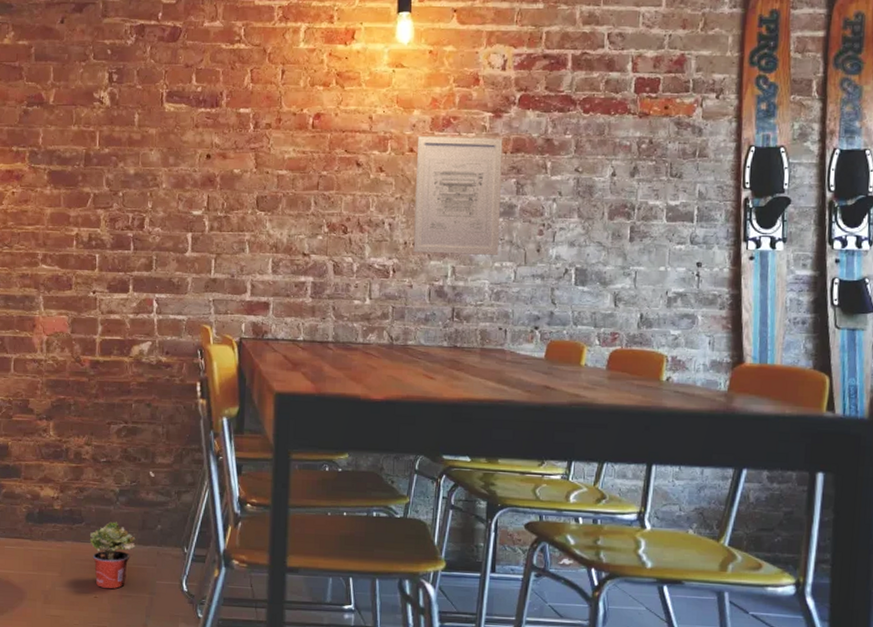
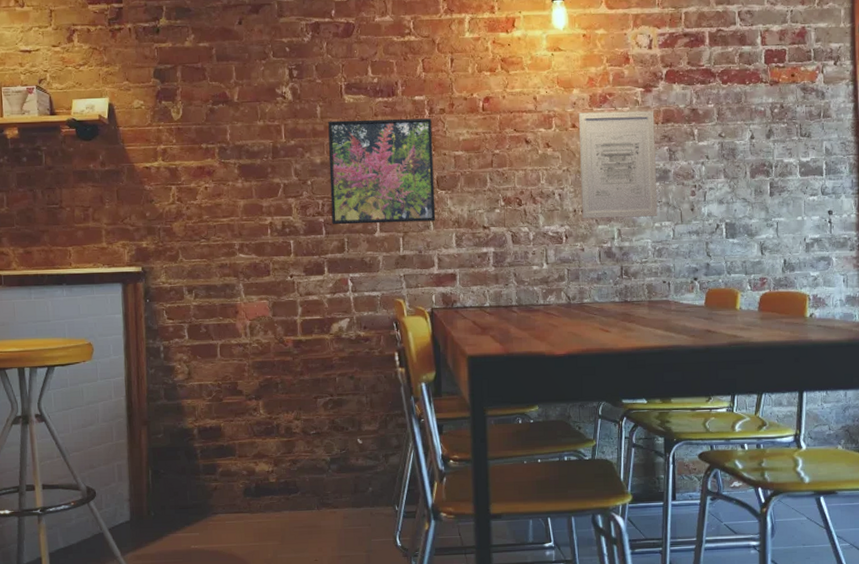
potted plant: present [89,521,136,589] -> none [305,488,350,551]
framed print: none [141,130,256,244] -> present [328,118,436,225]

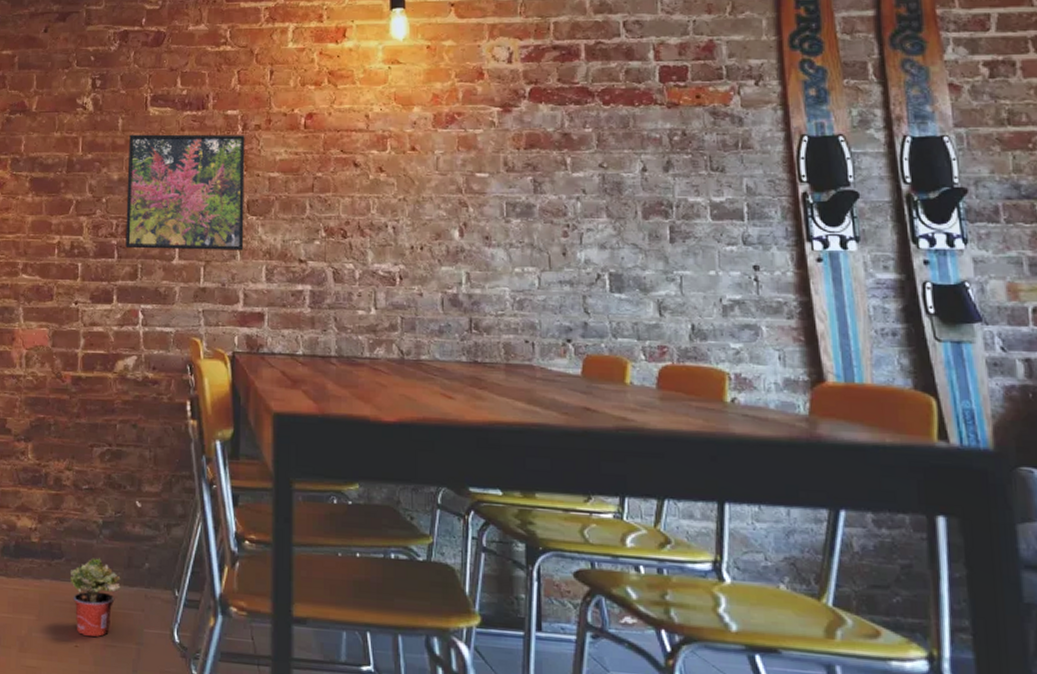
potted plant: none [305,488,350,551] -> present [69,557,121,637]
wall art: present [578,110,658,219] -> none [419,133,519,260]

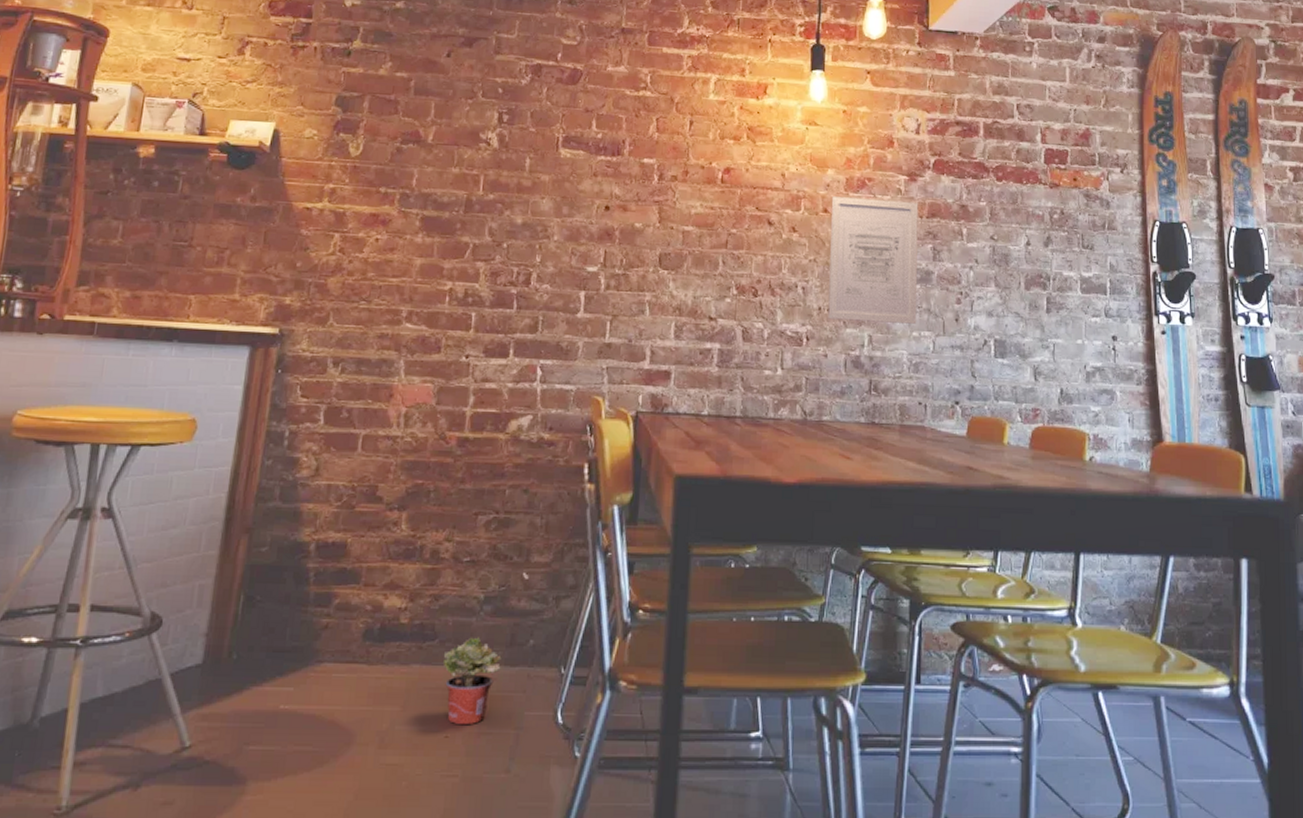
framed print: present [125,134,245,251] -> none [526,176,661,306]
wall art: none [419,133,519,260] -> present [828,196,919,324]

